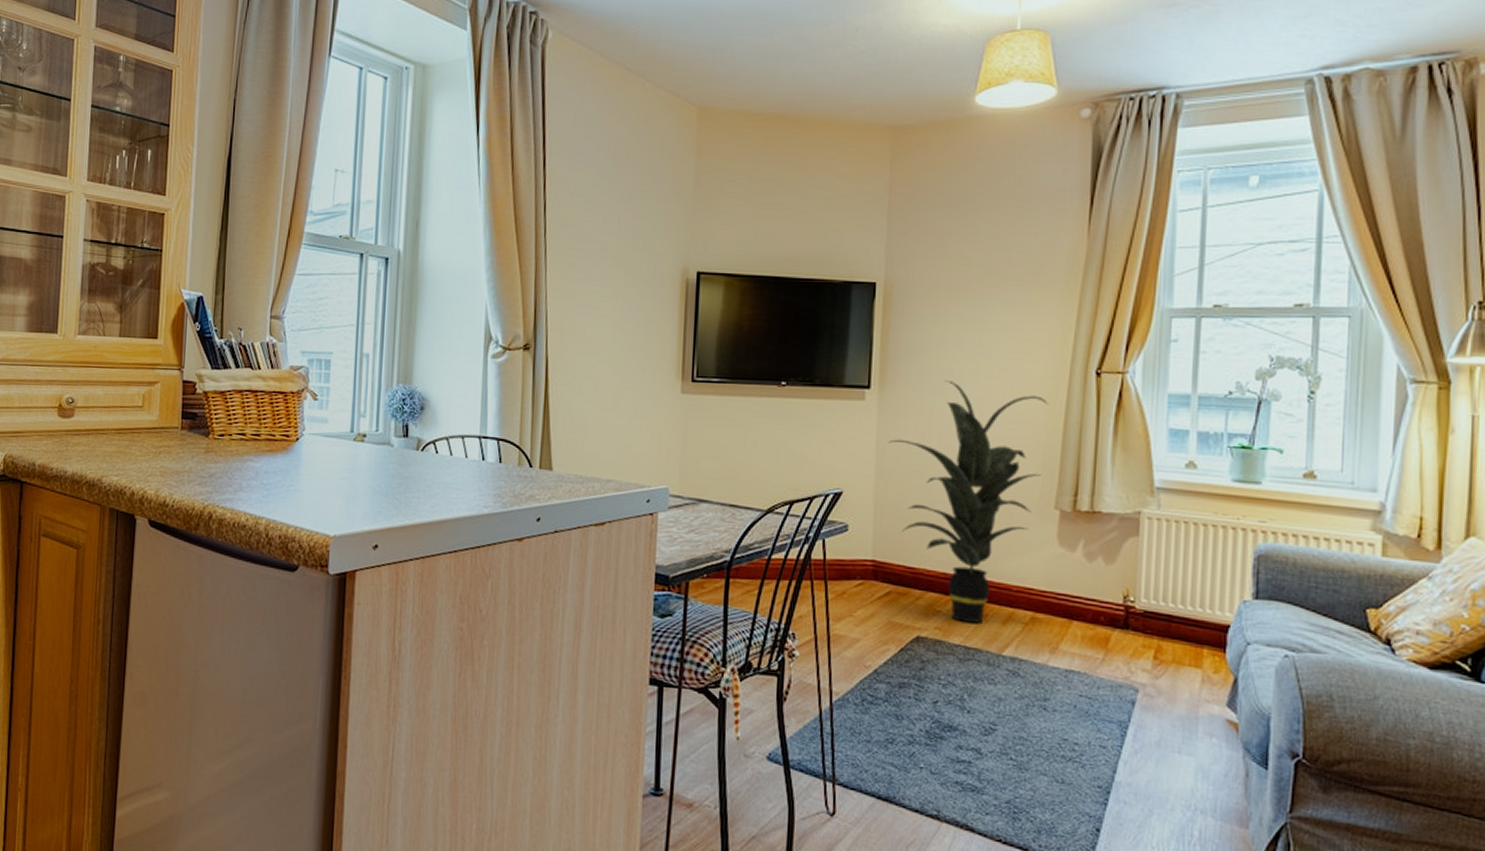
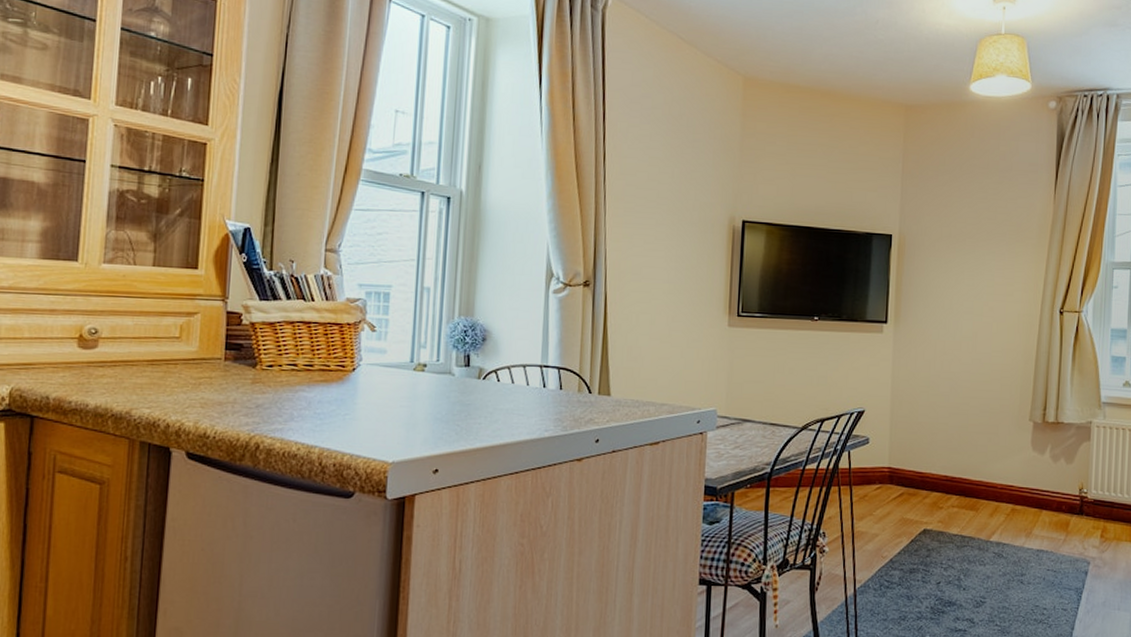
indoor plant: present [888,381,1048,623] -> none [901,317,1025,516]

